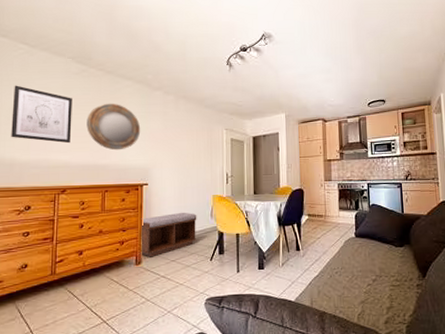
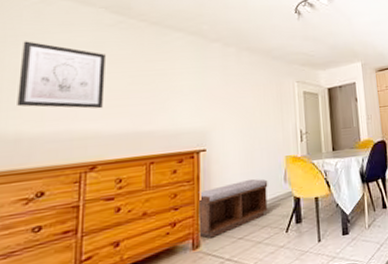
home mirror: present [86,103,141,151] -> none [125,58,196,114]

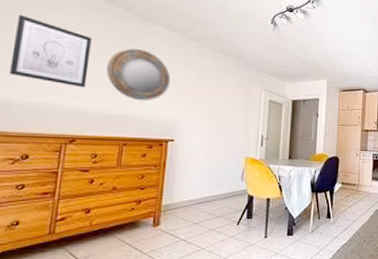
home mirror: none [125,58,196,114] -> present [106,48,171,101]
bench: present [197,179,268,239] -> none [158,172,226,219]

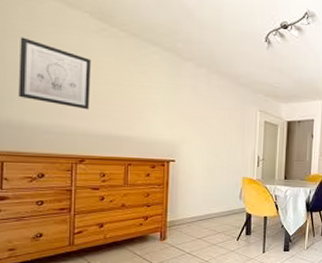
home mirror: present [106,48,171,101] -> none [107,69,169,123]

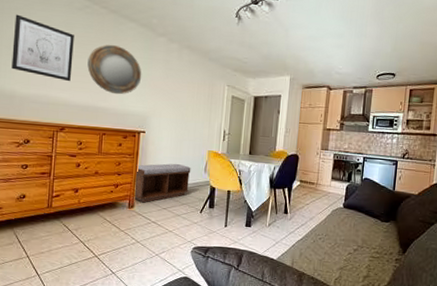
home mirror: none [107,69,169,123] -> present [87,44,142,95]
bench: none [165,191,225,234] -> present [133,163,191,203]

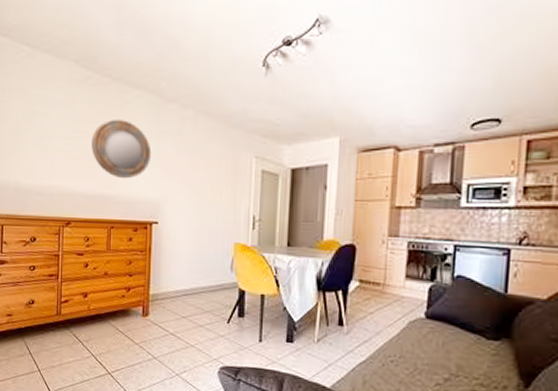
wall art: present [11,14,74,82] -> none [15,96,76,168]
bench: present [133,163,191,203] -> none [147,260,214,310]

